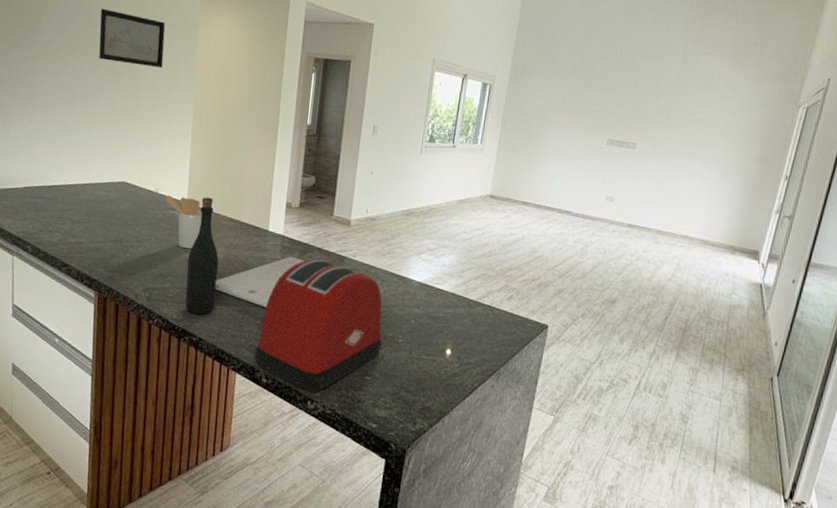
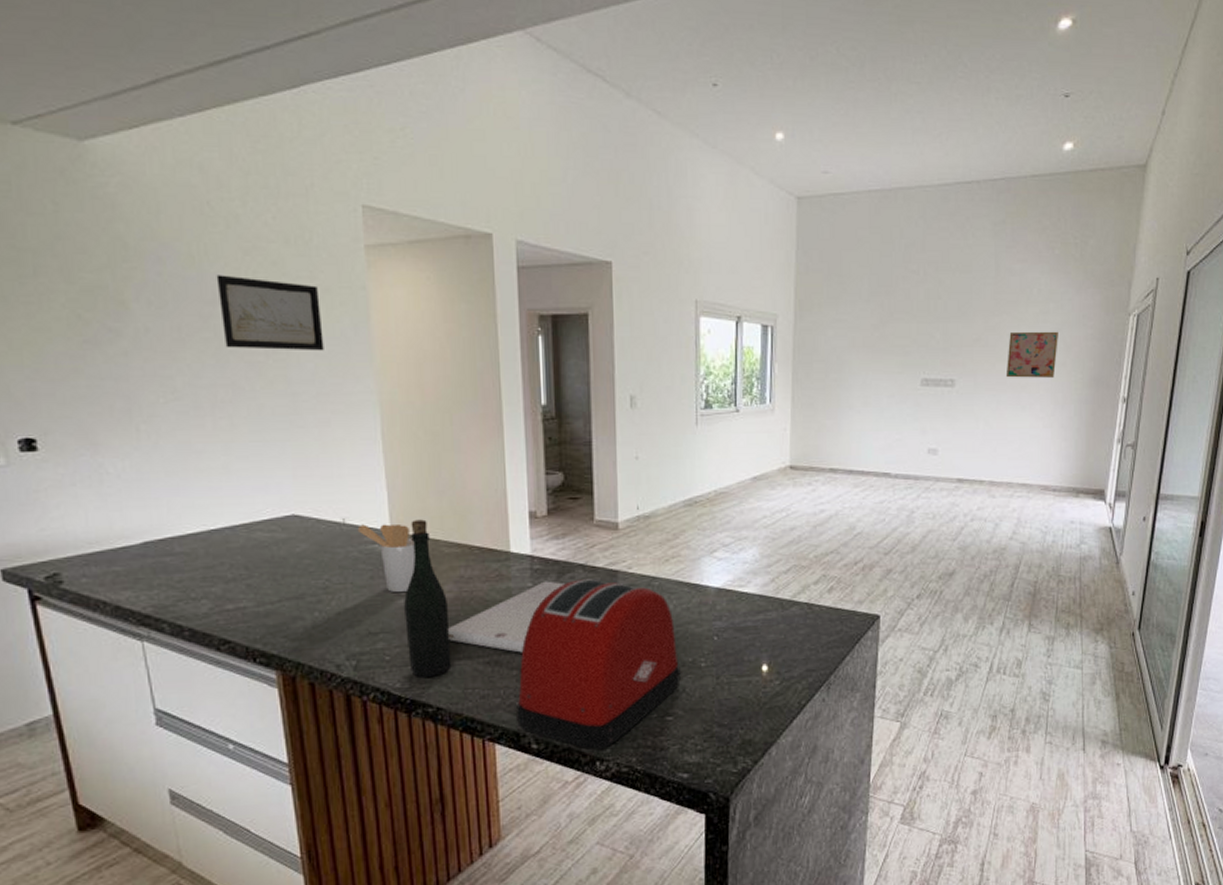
wall art: none [681,110,733,152] -> present [1005,331,1058,378]

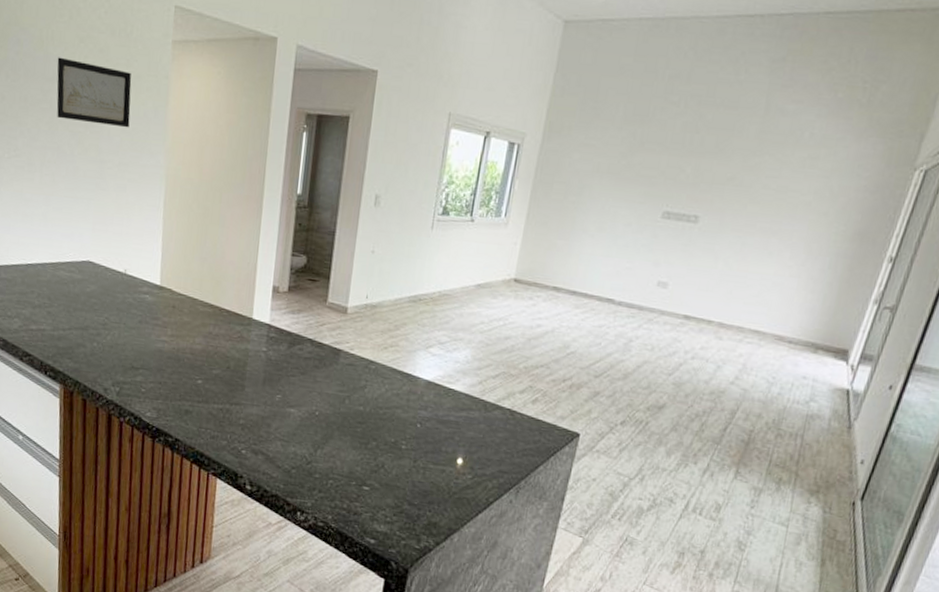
utensil holder: present [357,523,416,593] -> none [134,276,177,339]
bottle: present [404,519,452,678] -> none [159,279,196,413]
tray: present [447,581,564,653] -> none [192,348,294,406]
toaster: present [516,579,681,749] -> none [237,352,384,502]
wall art: present [1005,331,1058,378] -> none [756,175,826,227]

